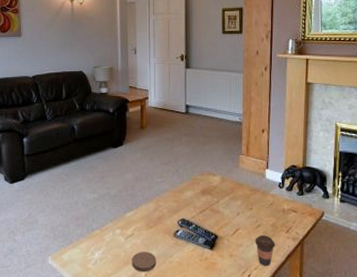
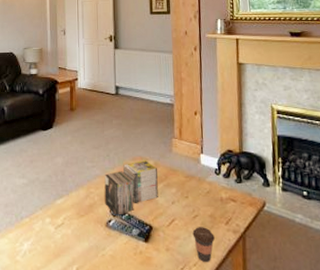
coaster: present [131,251,157,272] -> none [62,242,89,267]
magazine: none [173,174,224,226] -> present [104,159,158,215]

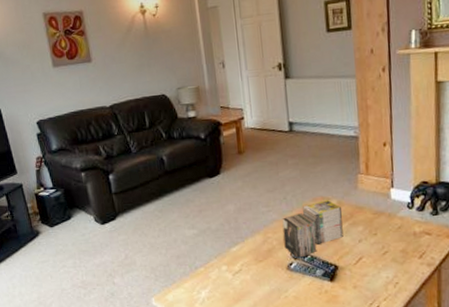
coffee cup: present [192,227,215,262] -> none [382,262,407,296]

